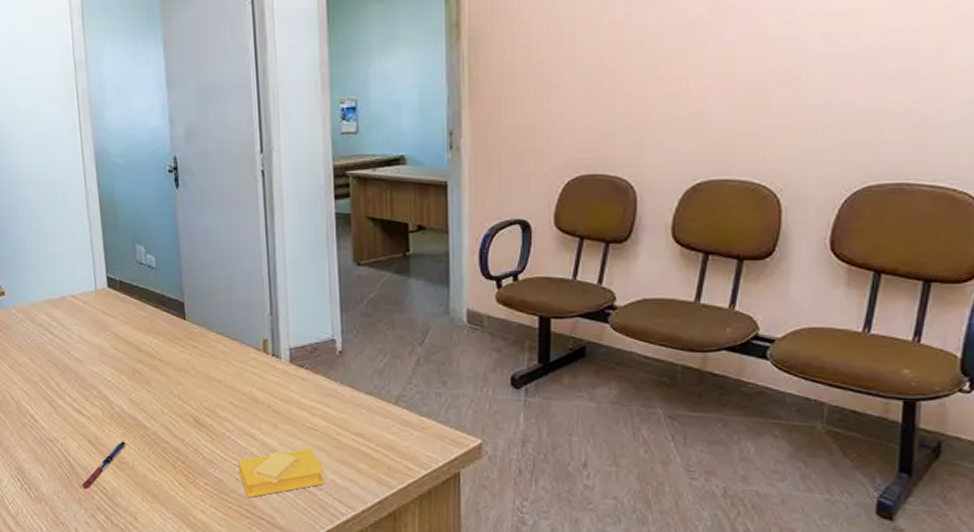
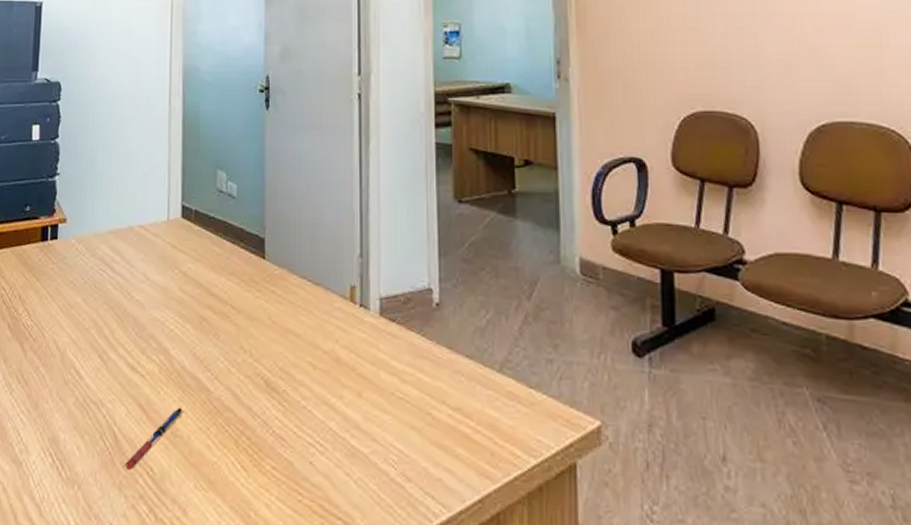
sticky notes: present [238,448,325,498] -> none [313,425,416,489]

